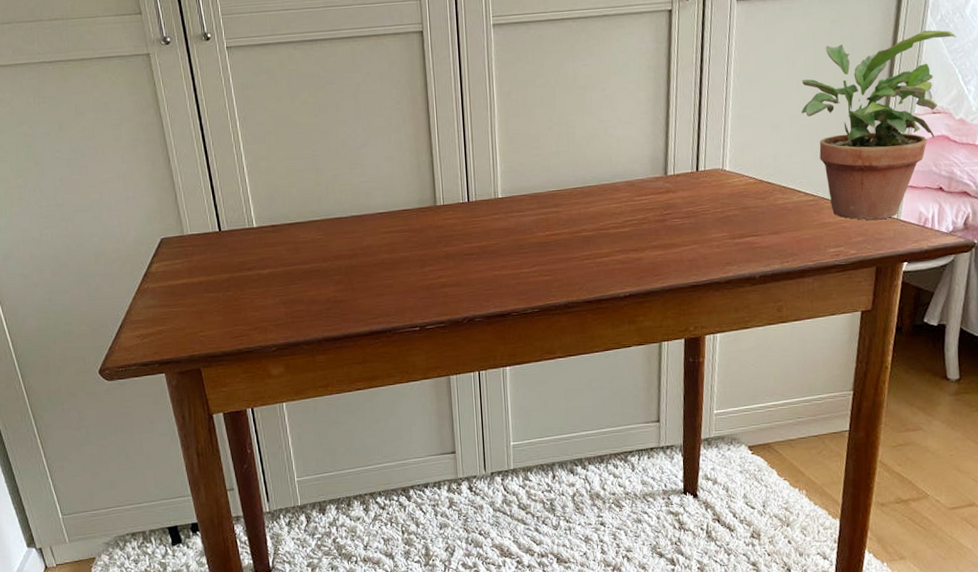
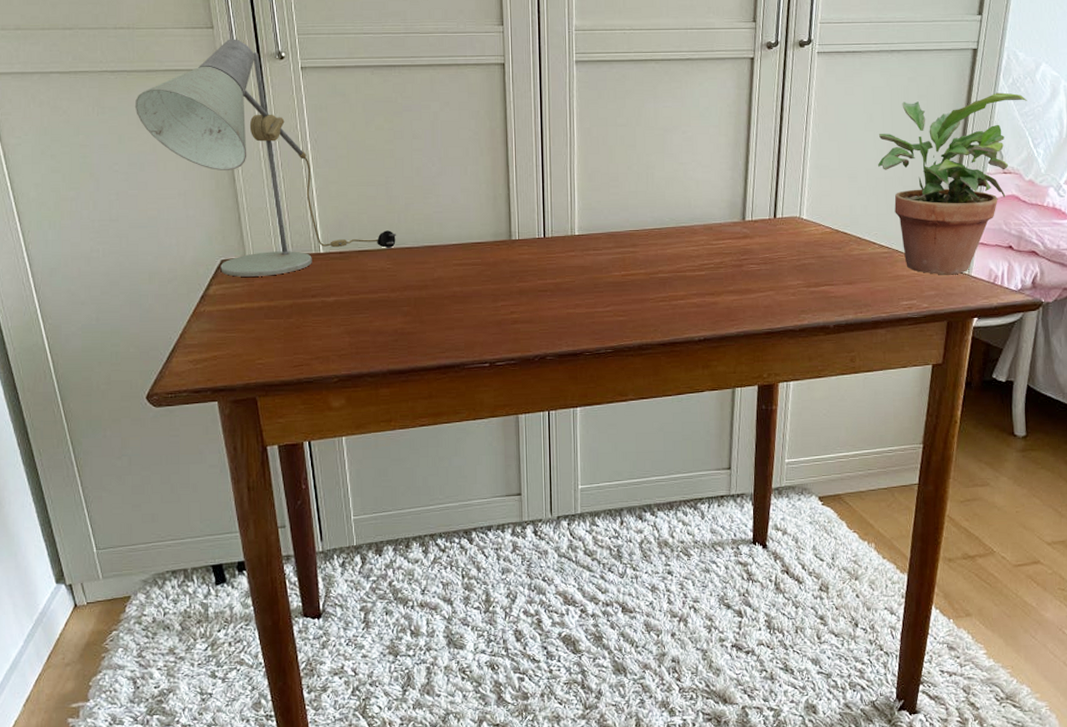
desk lamp: none [72,23,326,254] -> present [134,39,397,277]

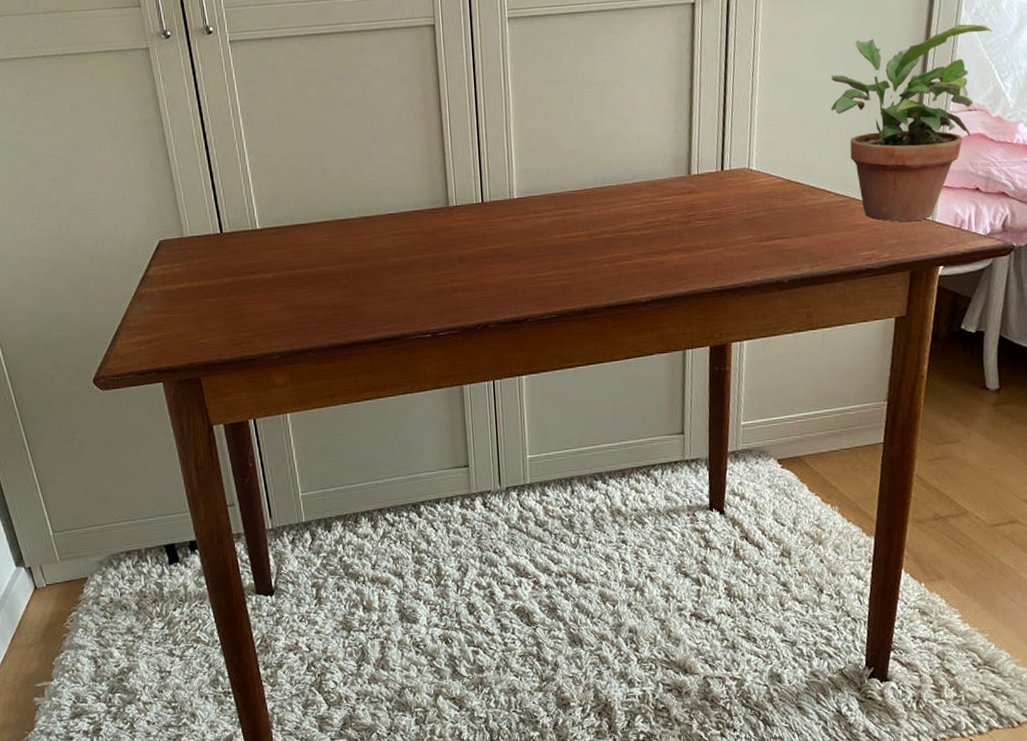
desk lamp: present [134,39,397,277] -> none [67,16,333,257]

